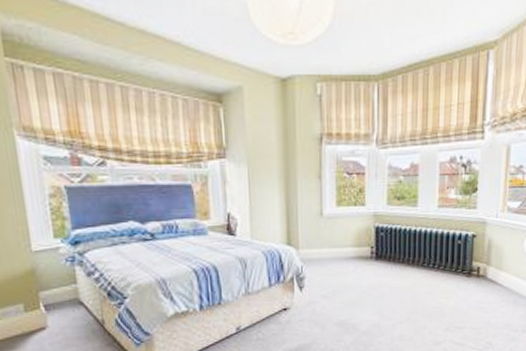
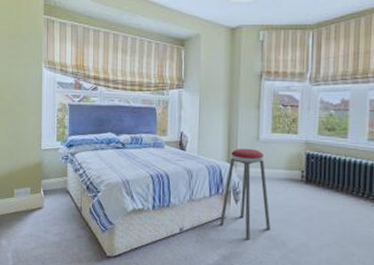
music stool: none [283,226,341,330] -> present [220,148,271,241]

